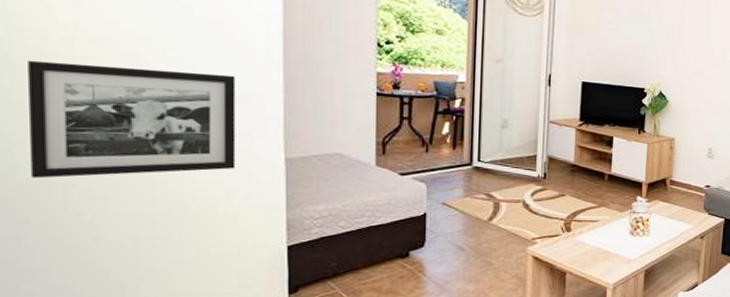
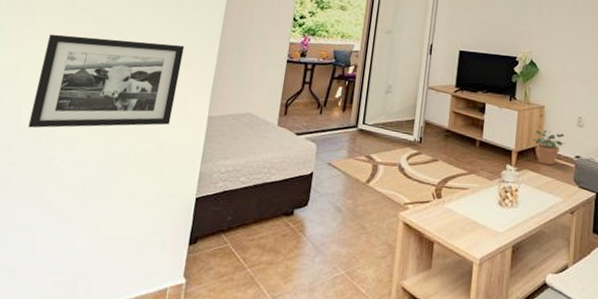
potted plant: none [662,161,697,195] -> present [532,129,567,165]

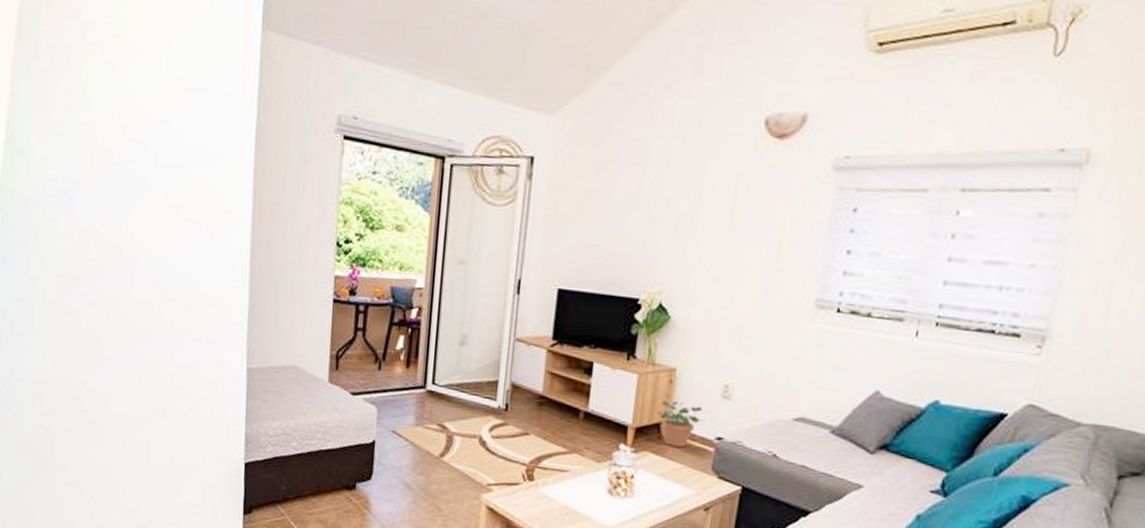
picture frame: present [27,34,185,128] -> none [55,263,209,377]

